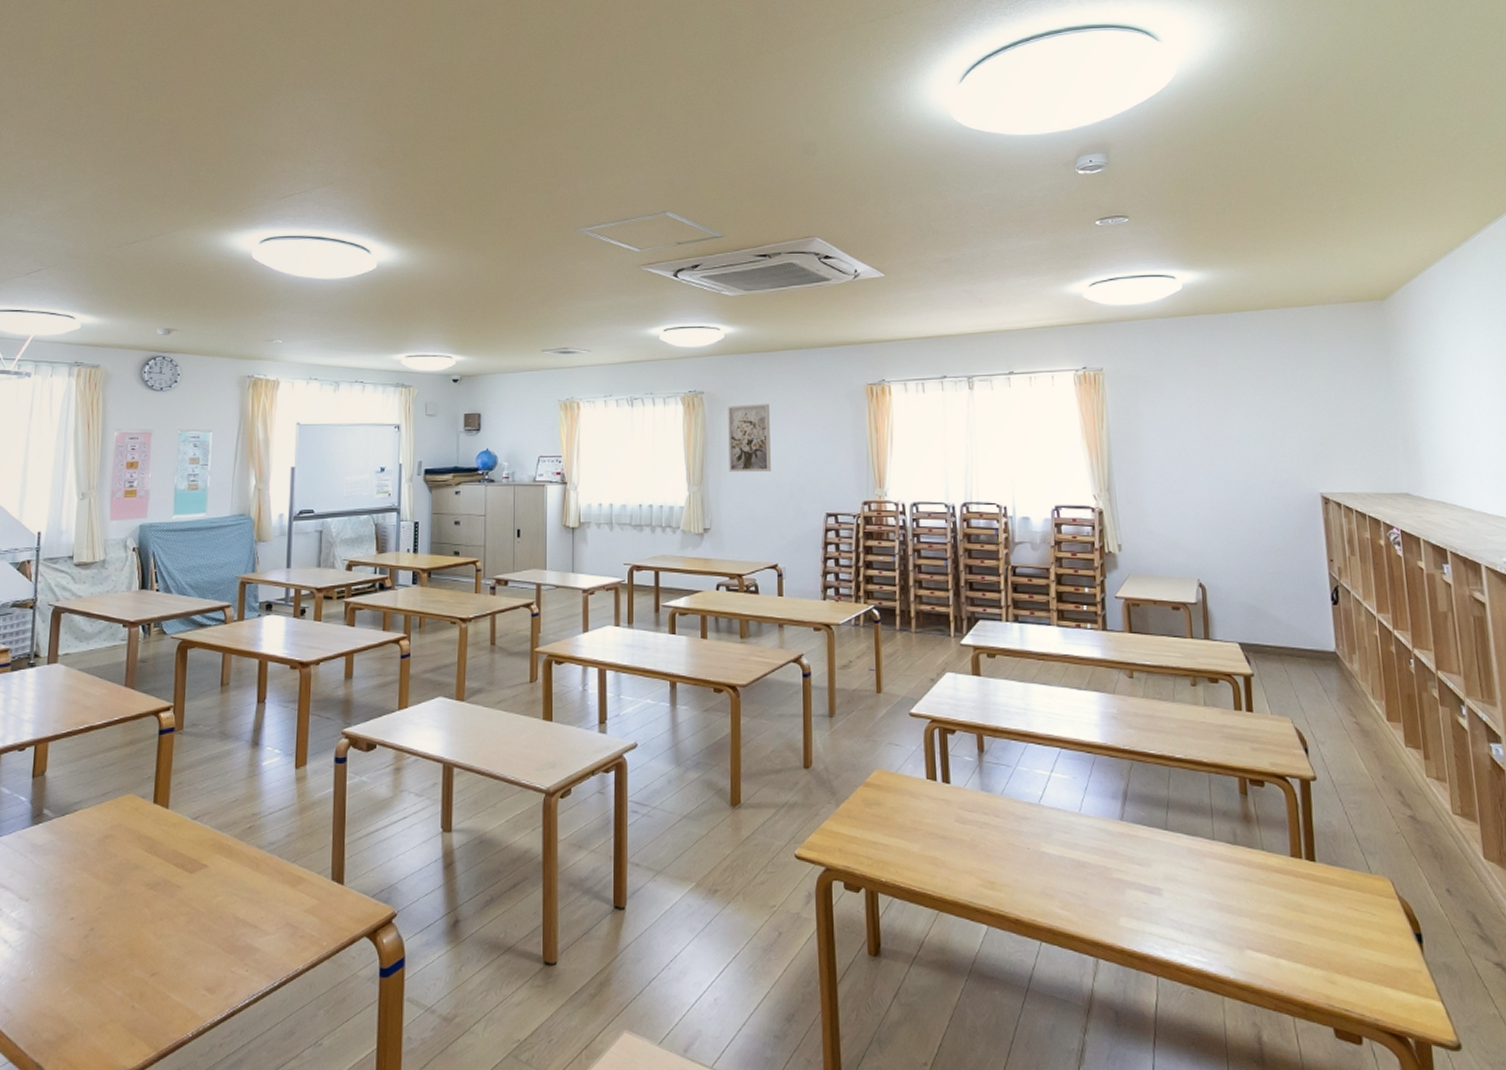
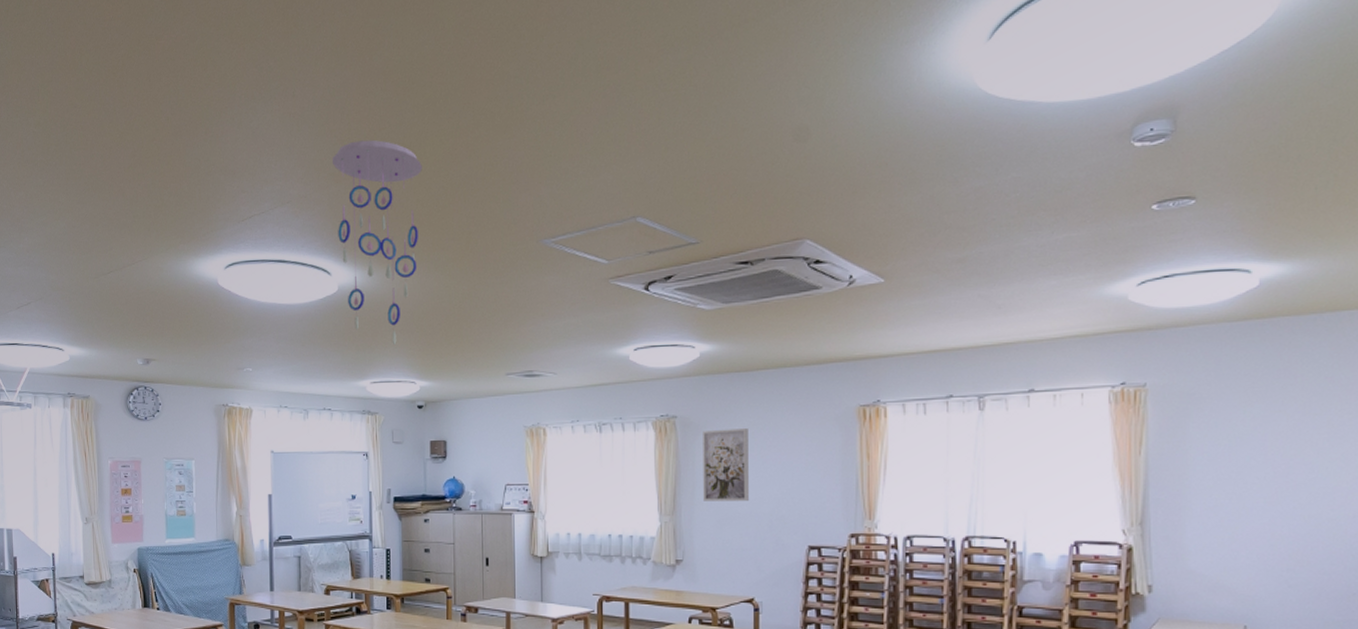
ceiling mobile: none [378,131,466,320] -> present [333,139,422,345]

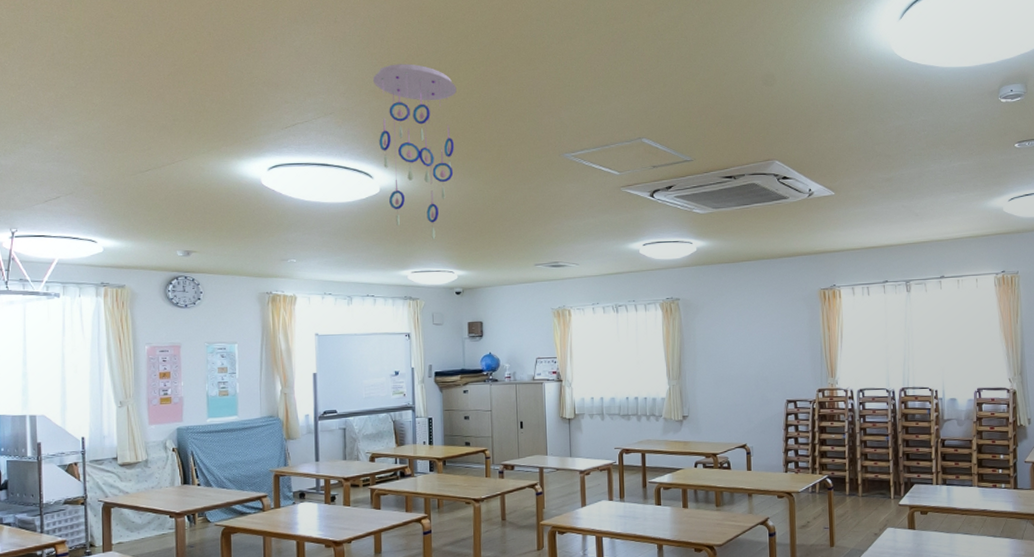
wall art: present [703,427,749,501] -> none [701,307,739,367]

